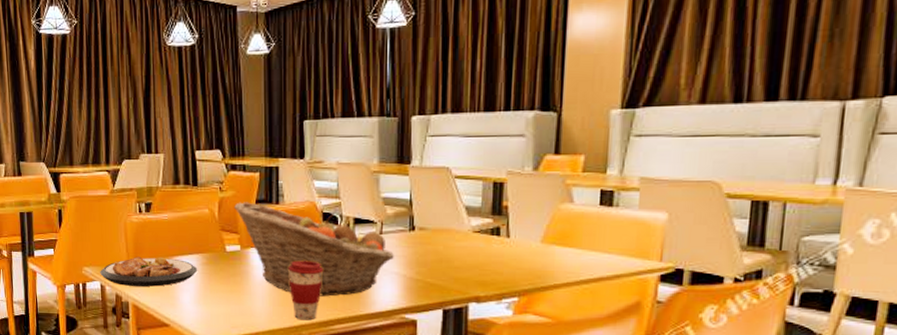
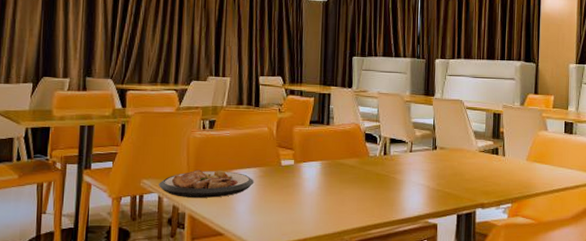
fruit basket: present [234,202,394,297] -> none [291,122,421,205]
coffee cup: present [288,260,324,321] -> none [335,174,365,227]

